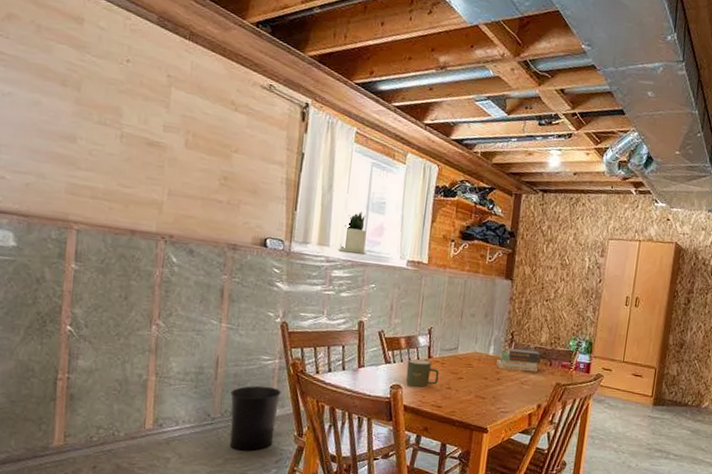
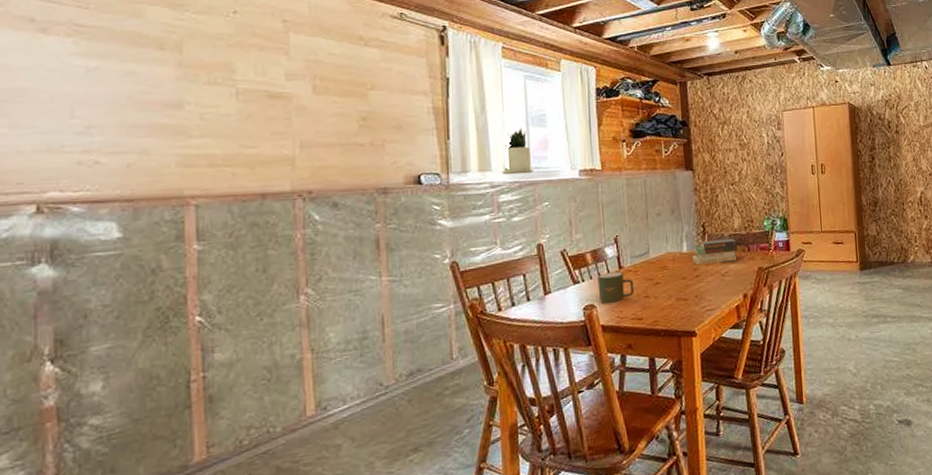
waste bin: present [229,386,281,451] -> none [403,336,462,417]

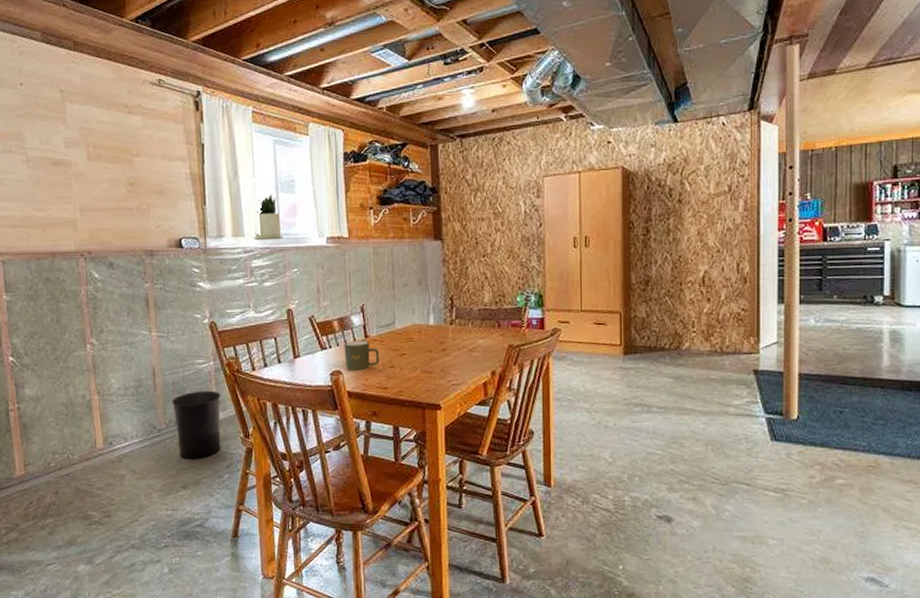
waste bin: none [403,336,462,417] -> present [172,390,221,459]
books: present [692,238,738,265] -> none [439,312,487,338]

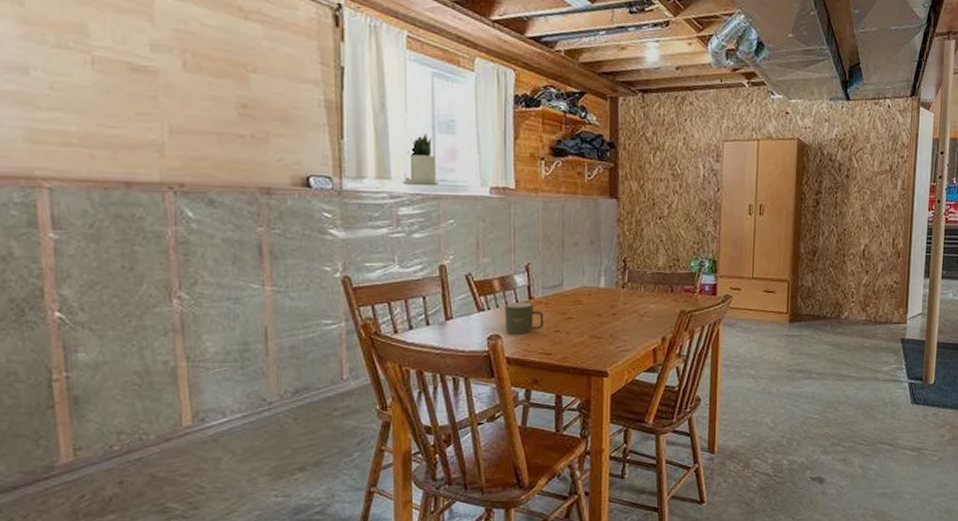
waste bin: present [172,390,221,459] -> none [289,356,353,436]

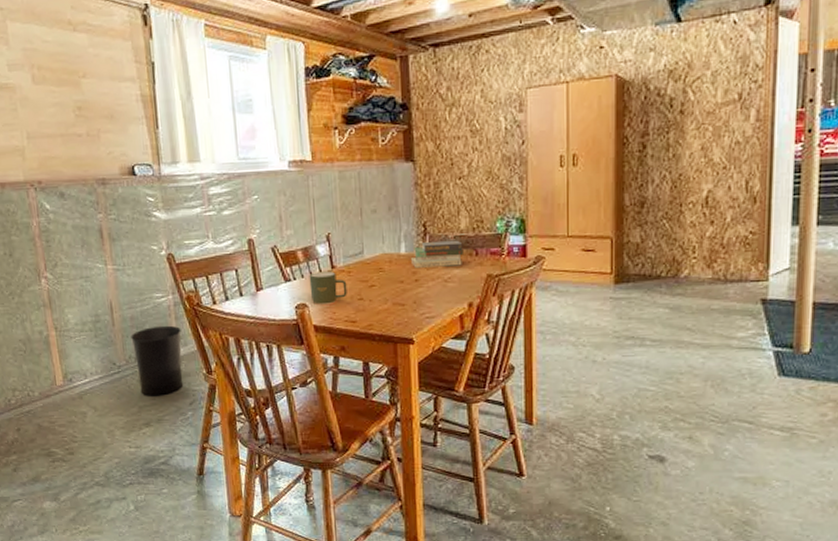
waste bin: none [289,356,353,436] -> present [131,325,183,396]
planter: present [401,133,439,186] -> none [209,115,242,167]
books: none [610,276,660,302] -> present [411,240,463,268]

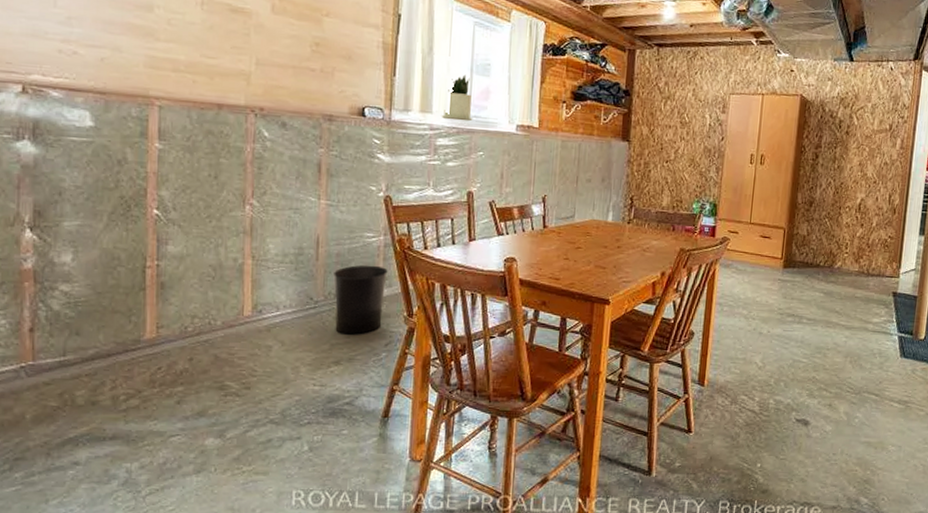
planter: none [209,115,242,167] -> present [441,74,473,122]
mug: present [309,271,347,306] -> none [520,229,556,262]
books: present [411,240,463,268] -> none [616,213,663,238]

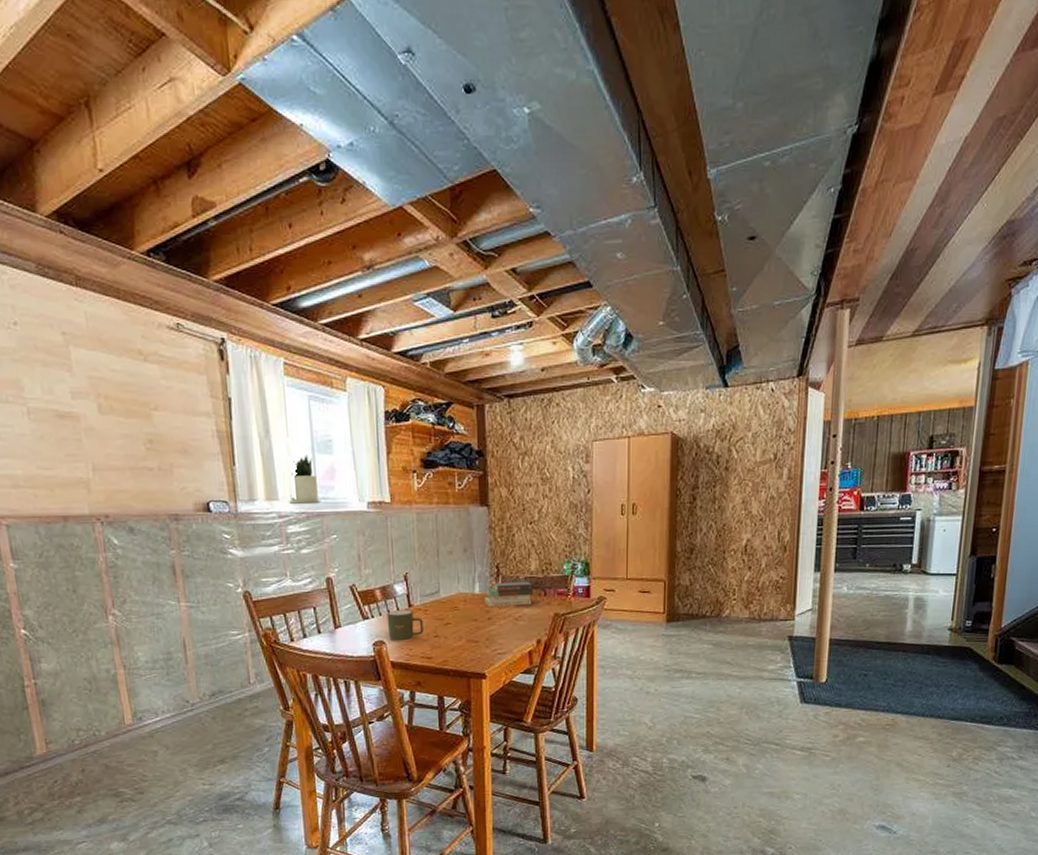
waste bin: present [334,265,388,335] -> none [205,662,260,733]
mug: none [520,229,556,262] -> present [387,610,424,643]
books: none [616,213,663,238] -> present [485,581,533,607]

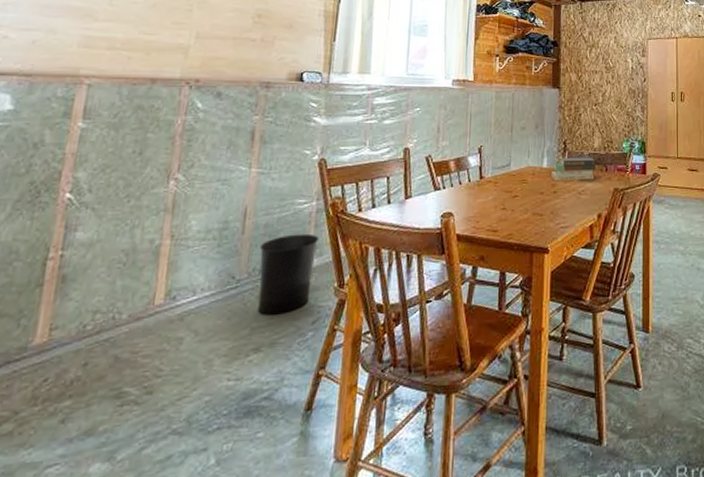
waste bin: none [205,662,260,733] -> present [257,233,319,315]
planter: present [288,455,321,505] -> none [379,36,410,80]
mug: present [387,610,424,643] -> none [457,182,493,215]

